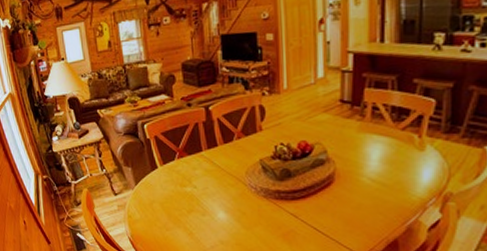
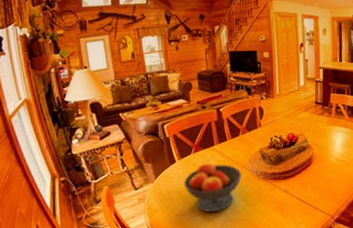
fruit bowl: none [167,170,237,231] -> present [184,162,242,213]

